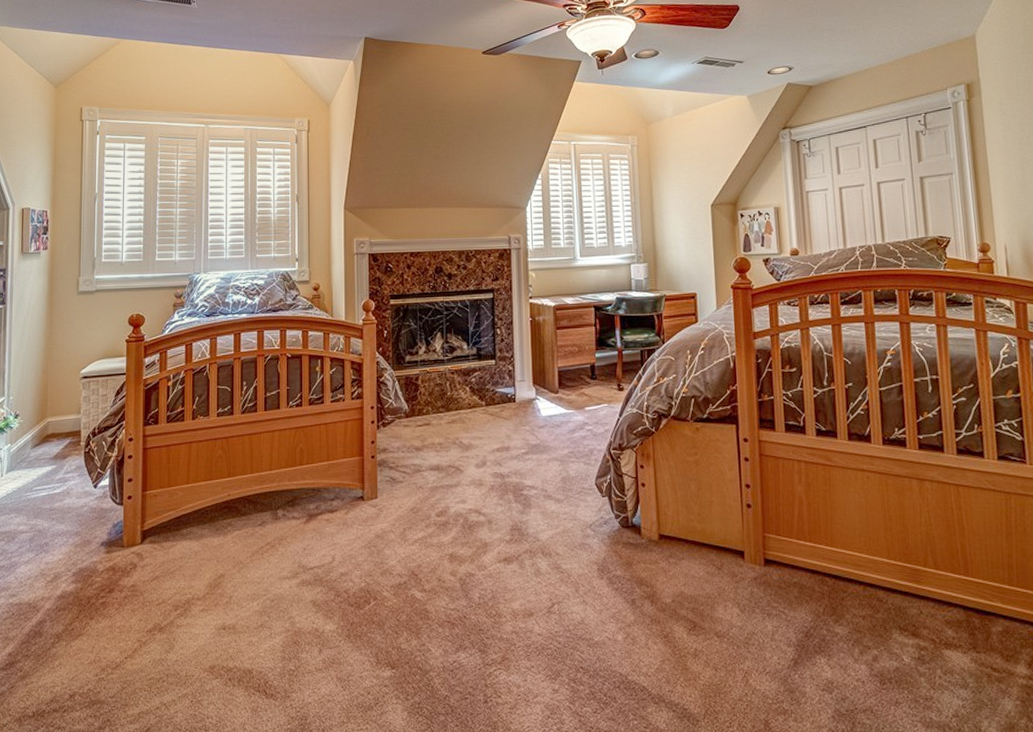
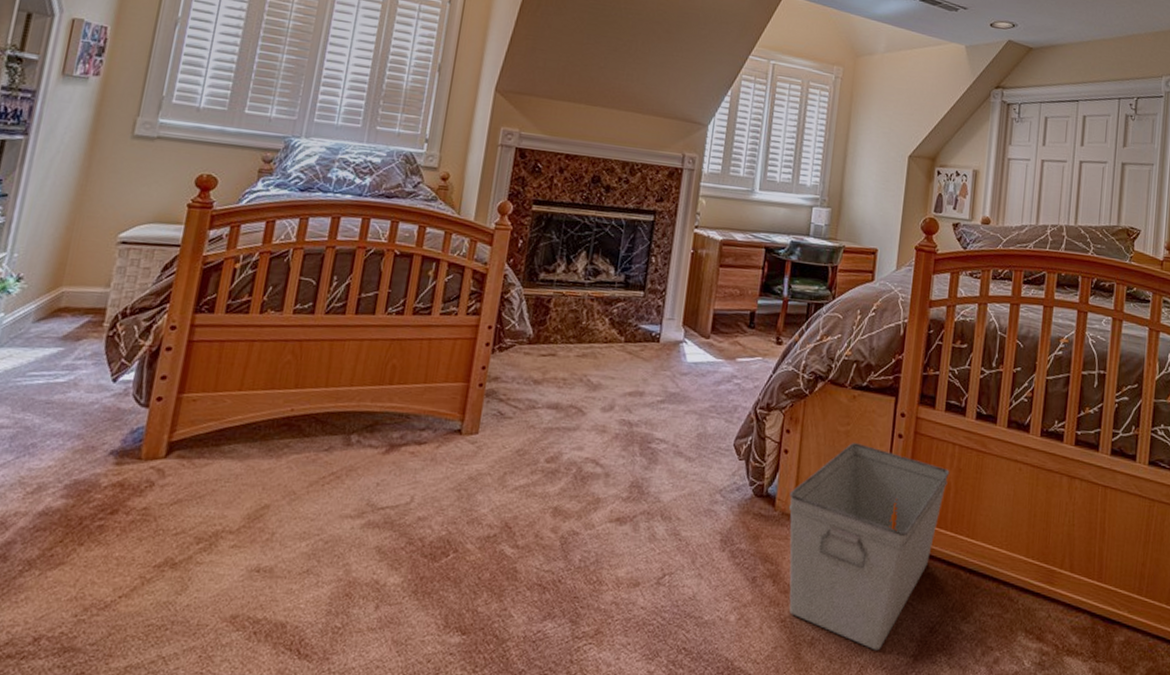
storage bin: none [653,470,800,657] -> present [788,443,950,651]

